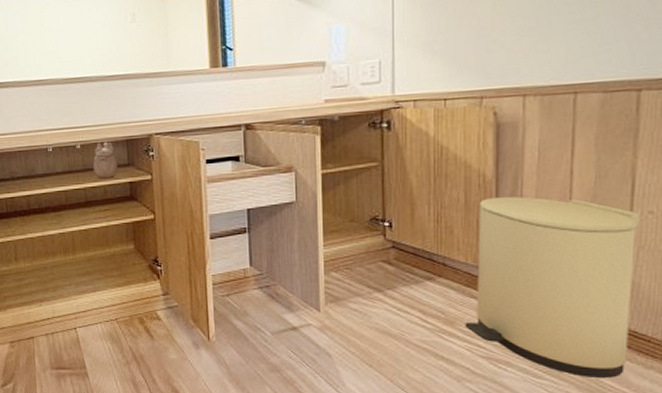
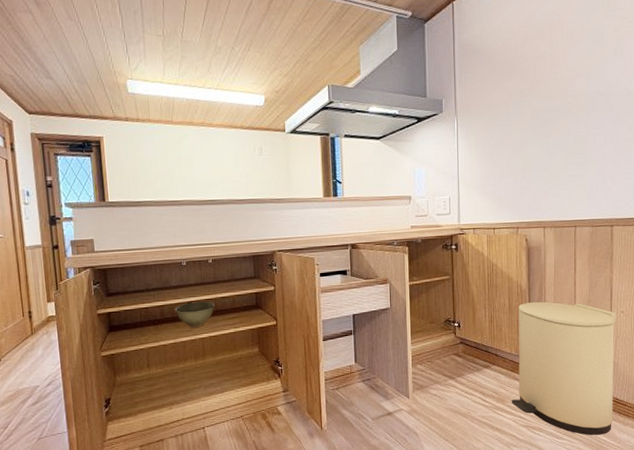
bowl: none [41,191,85,221] -> present [175,301,215,329]
teapot: present [92,141,118,179] -> none [223,257,245,290]

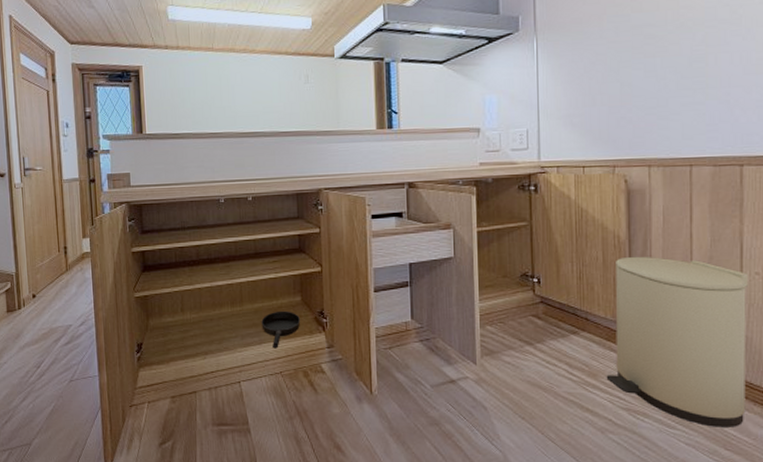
bowl: present [175,301,215,329] -> none [211,242,254,272]
frying pan: none [223,361,258,396] -> present [261,310,300,349]

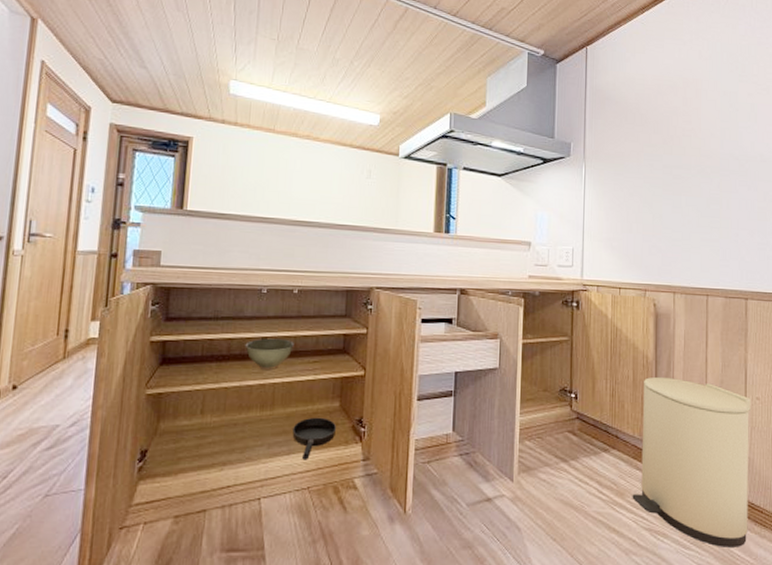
bowl: none [211,242,254,272] -> present [245,338,294,371]

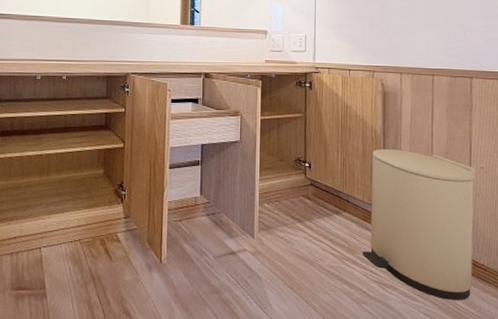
bowl: present [245,338,294,371] -> none [24,116,64,144]
frying pan: present [292,417,336,460] -> none [65,182,101,217]

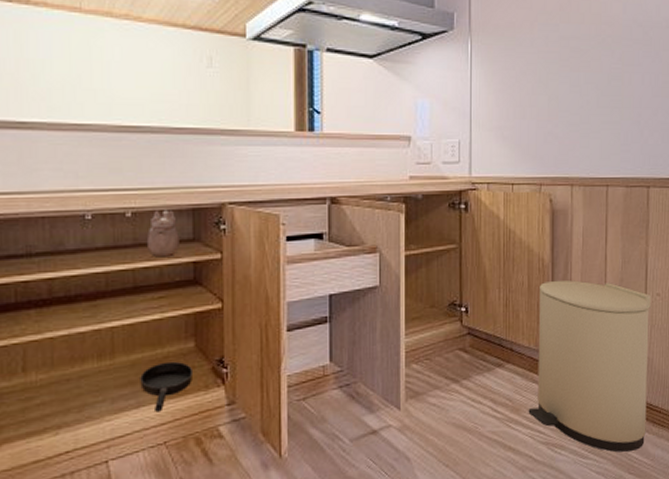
frying pan: none [65,182,101,217] -> present [140,361,192,413]
teapot: none [74,75,97,109] -> present [146,210,180,258]

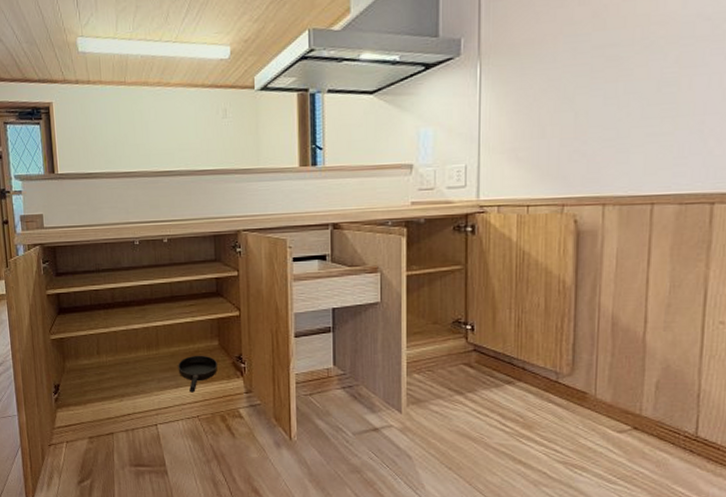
teapot: present [146,210,180,258] -> none [179,236,205,274]
pedal bin: present [528,280,652,452] -> none [542,304,712,485]

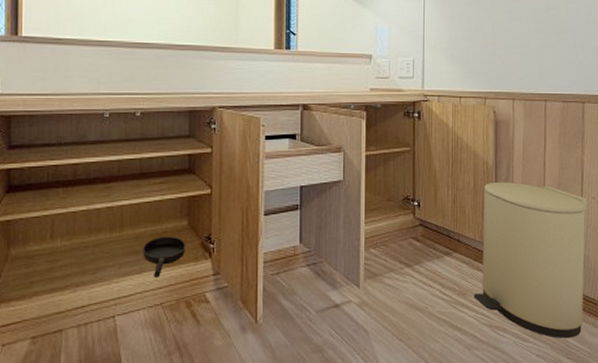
pedal bin: none [542,304,712,485] -> present [473,182,588,338]

